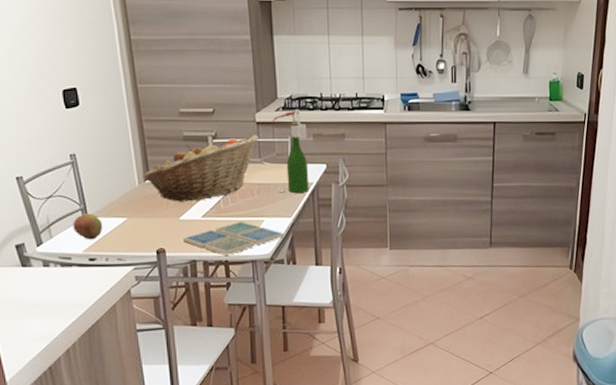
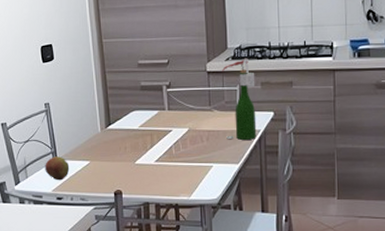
fruit basket: present [143,134,259,202] -> none [105,83,209,147]
drink coaster: present [183,221,284,255] -> none [138,166,231,199]

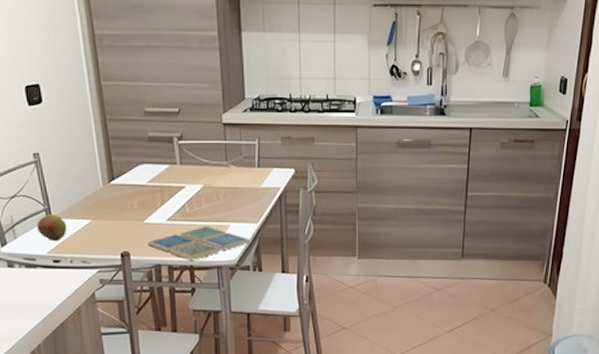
drink coaster: none [138,166,231,199] -> present [148,225,250,260]
wine bottle: present [222,58,257,140] -> none [240,110,277,198]

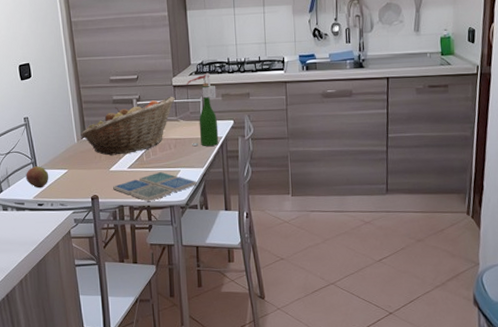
fruit basket: none [107,136,225,205] -> present [81,96,175,156]
wine bottle: none [240,110,277,198] -> present [187,72,219,146]

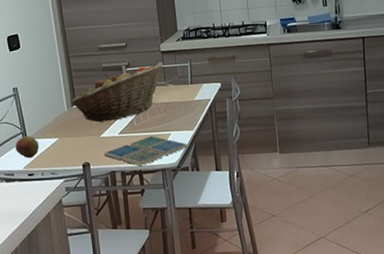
wine bottle: present [187,72,219,146] -> none [174,38,208,109]

